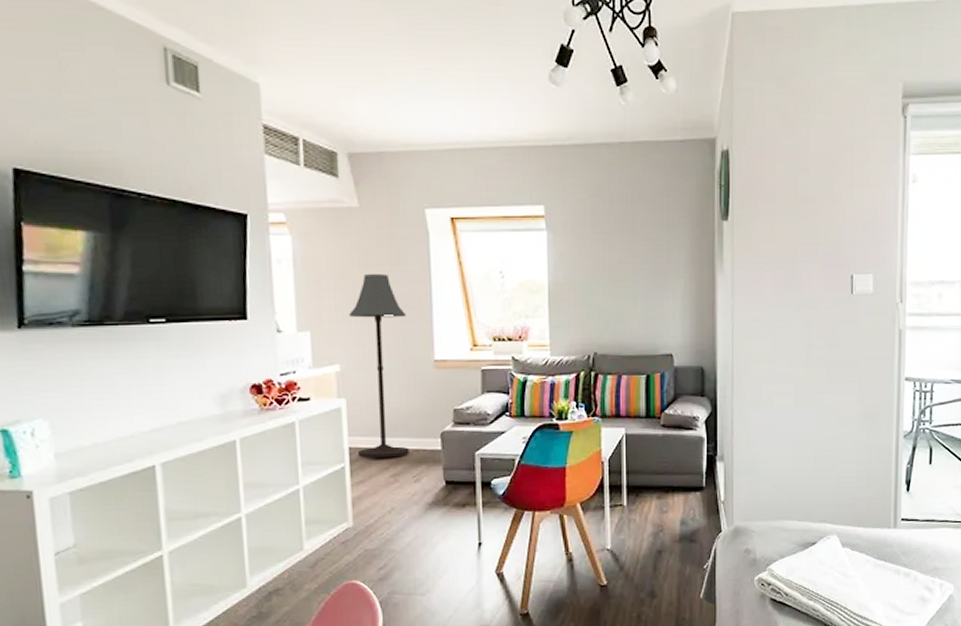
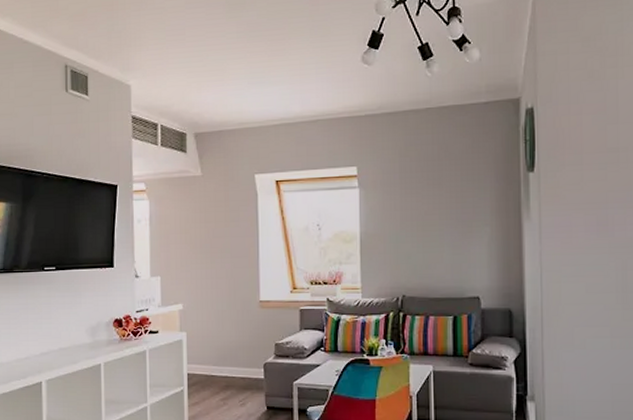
floor lamp: present [349,274,409,459] -> none [191,229,237,384]

